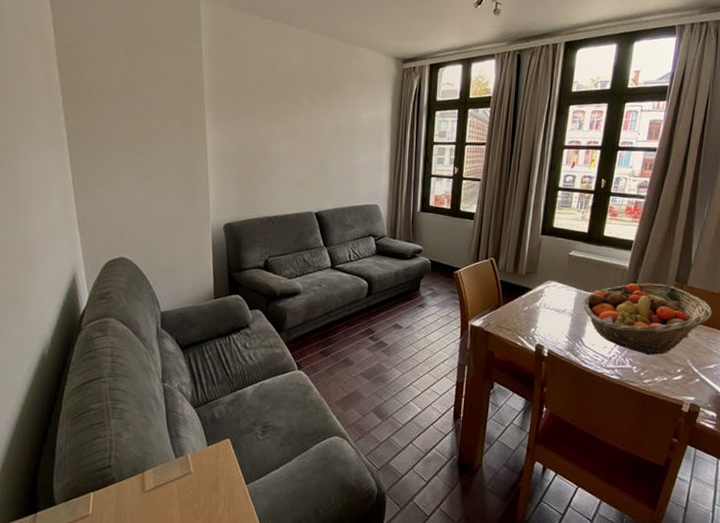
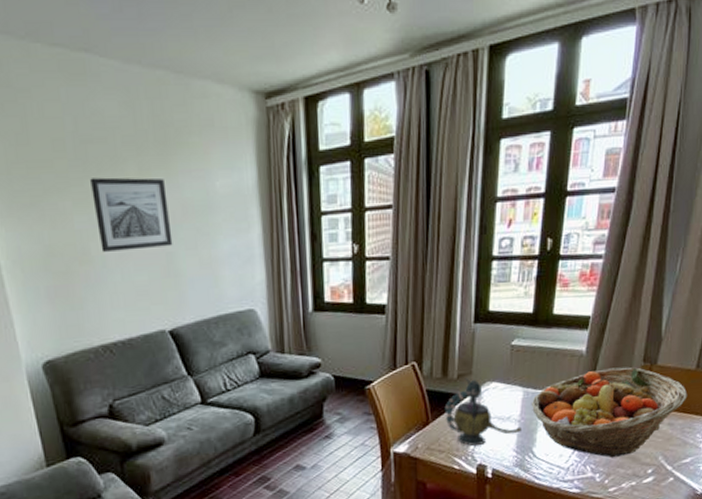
wall art: none [276,103,327,154] -> present [90,177,173,252]
teapot: none [513,275,574,330] -> present [444,378,522,447]

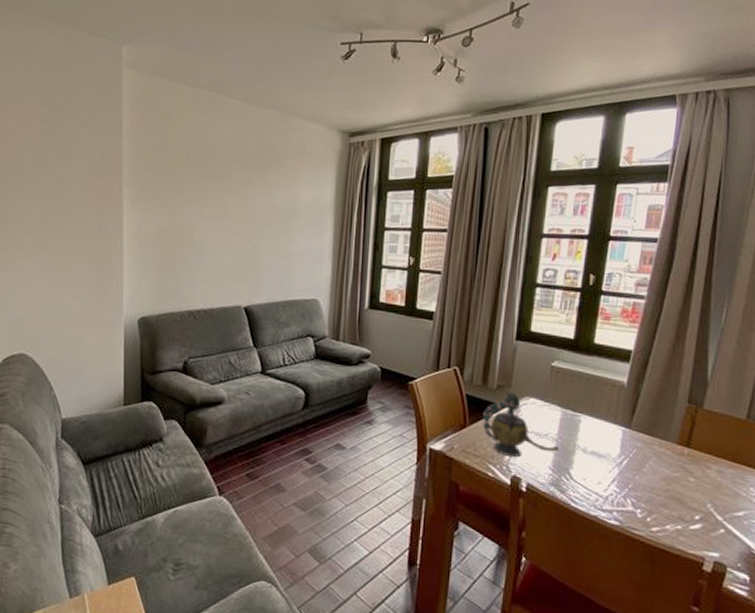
wall art: present [90,177,173,252] -> none [202,181,261,240]
fruit basket: present [531,367,688,458] -> none [569,403,738,496]

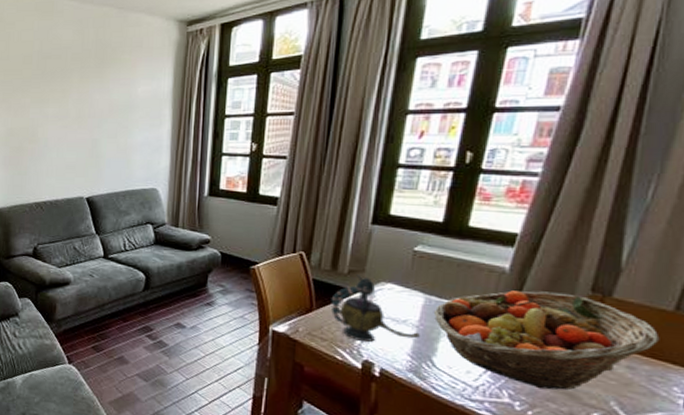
fruit basket: none [569,403,738,496] -> present [433,290,660,390]

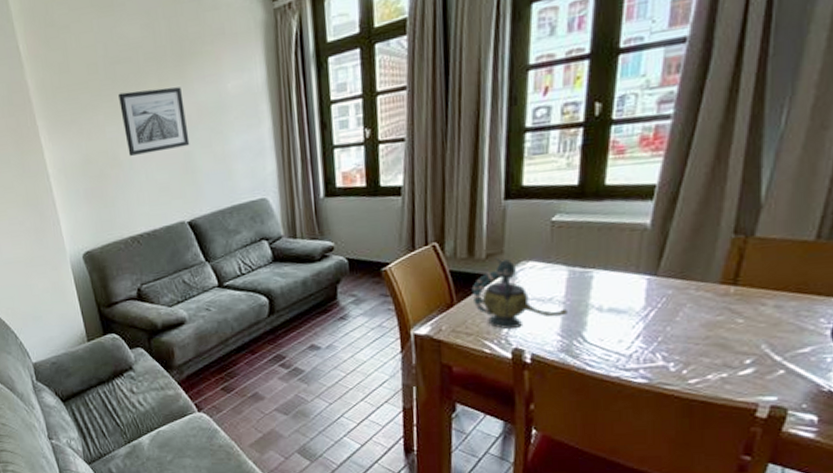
wall art: none [45,83,99,135] -> present [118,87,190,156]
fruit basket: present [433,290,660,390] -> none [578,240,804,346]

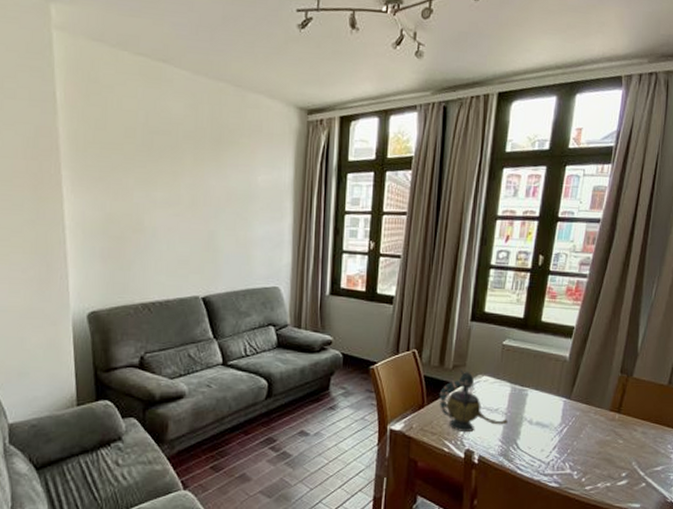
wall art: present [118,87,190,156] -> none [152,162,216,226]

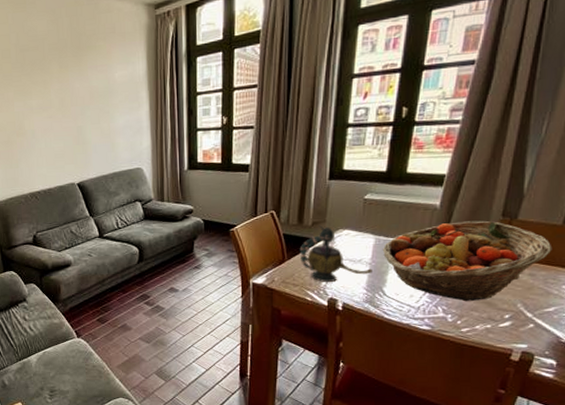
fruit basket: none [517,375,660,458] -> present [382,220,552,302]

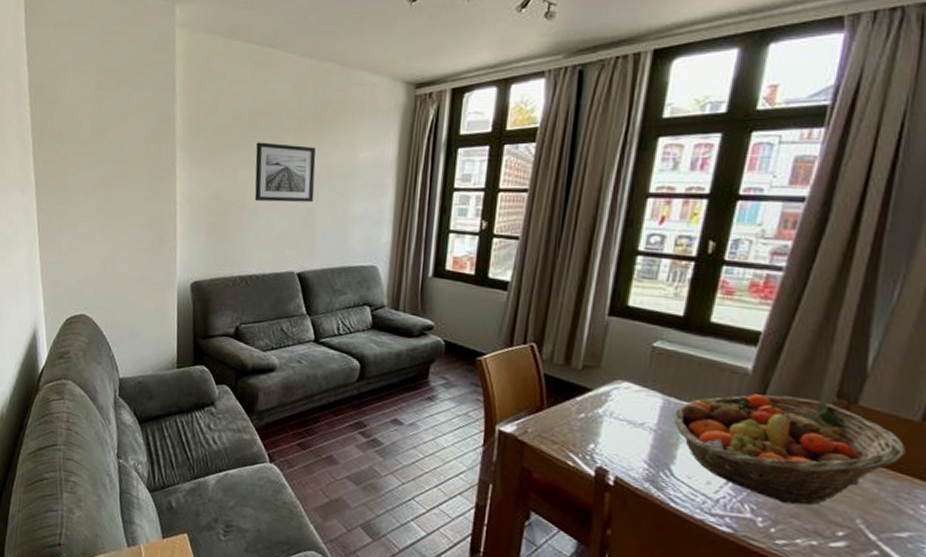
wall art: none [26,73,82,127] -> present [254,142,316,203]
teapot: present [299,225,372,283] -> none [563,371,658,447]

